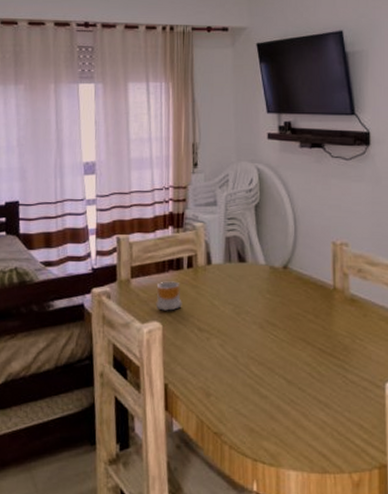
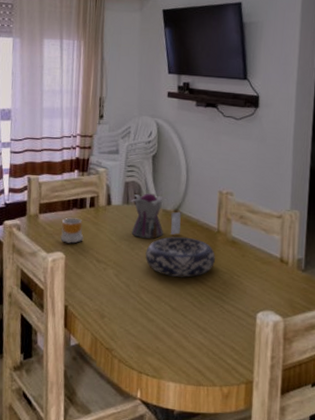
teapot: none [233,248,292,301] -> present [130,193,181,239]
decorative bowl: none [253,297,333,344] -> present [145,237,215,278]

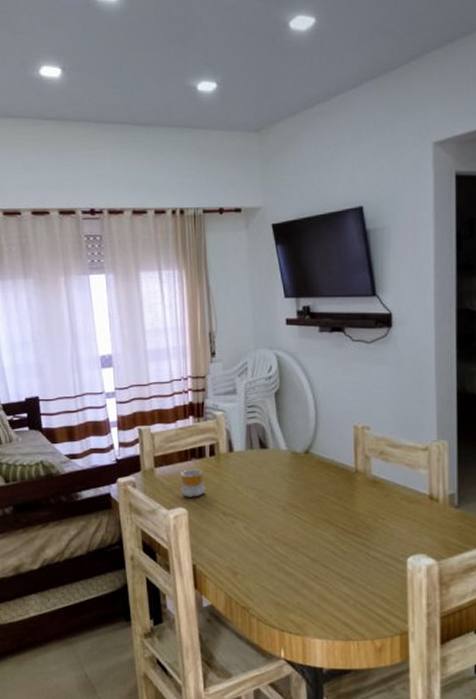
teapot: present [130,193,181,239] -> none [254,435,314,485]
decorative bowl: present [145,237,215,278] -> none [276,481,355,525]

